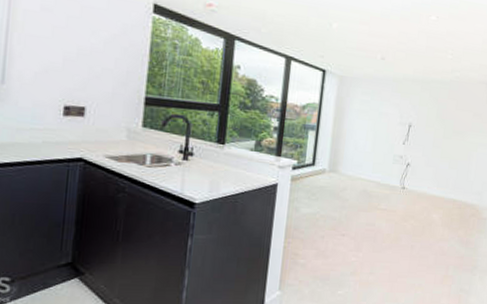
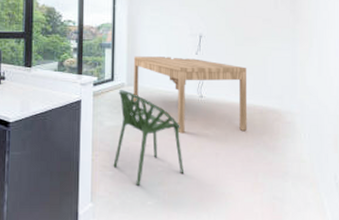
chair: none [306,176,379,275] -> present [113,90,185,186]
dining table: none [334,141,451,225] -> present [134,56,248,134]

